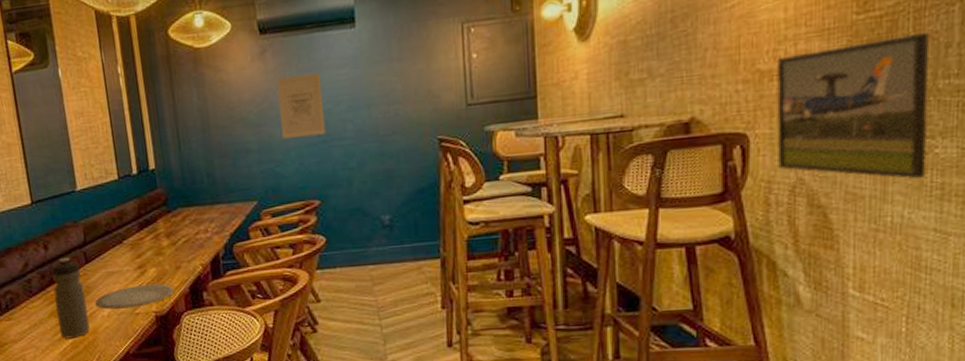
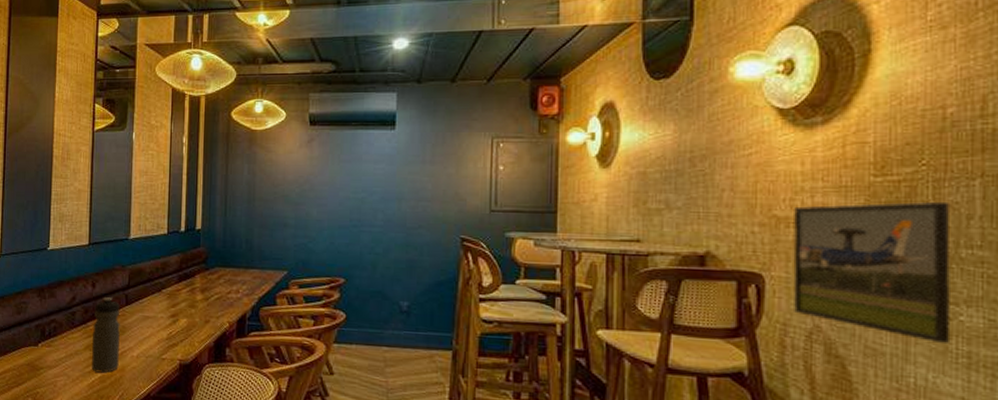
plate: present [95,284,174,310] -> none [128,332,200,353]
wall art: present [276,72,326,139] -> none [318,164,359,219]

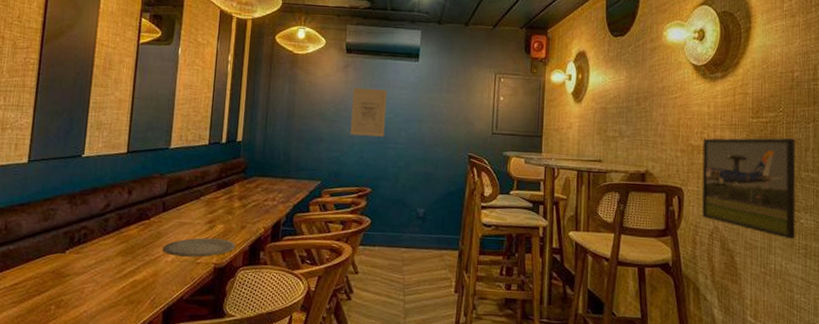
water bottle: present [92,297,120,373] -> none [123,204,156,278]
plate: none [128,332,200,353] -> present [162,237,236,257]
wall art: none [318,164,359,219] -> present [350,87,388,137]

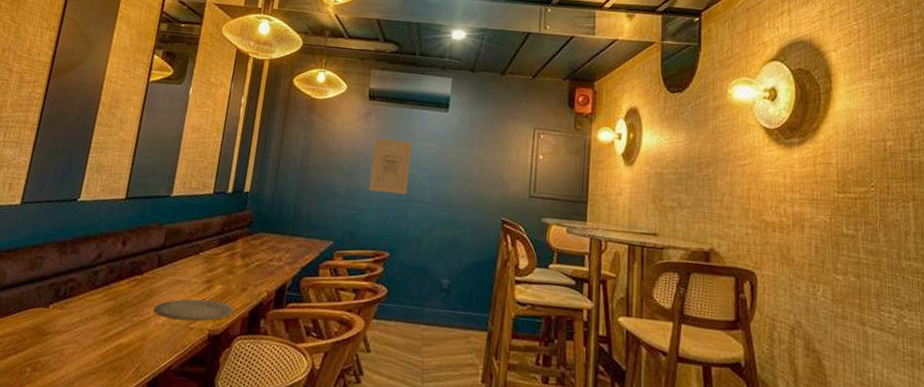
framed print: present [702,137,796,240] -> none [779,213,899,344]

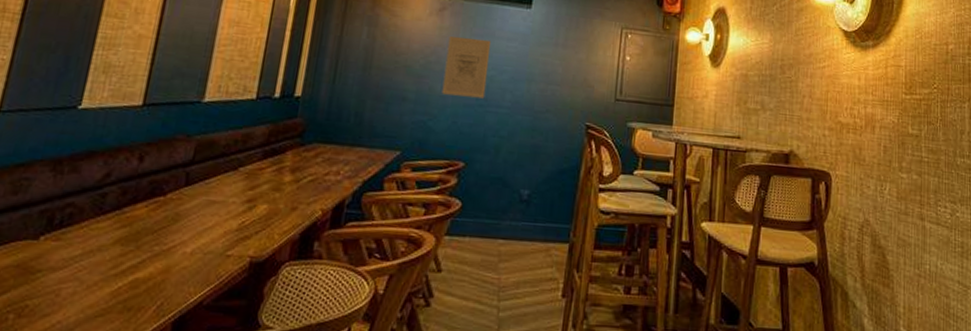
plate: present [153,298,234,322] -> none [179,221,282,248]

